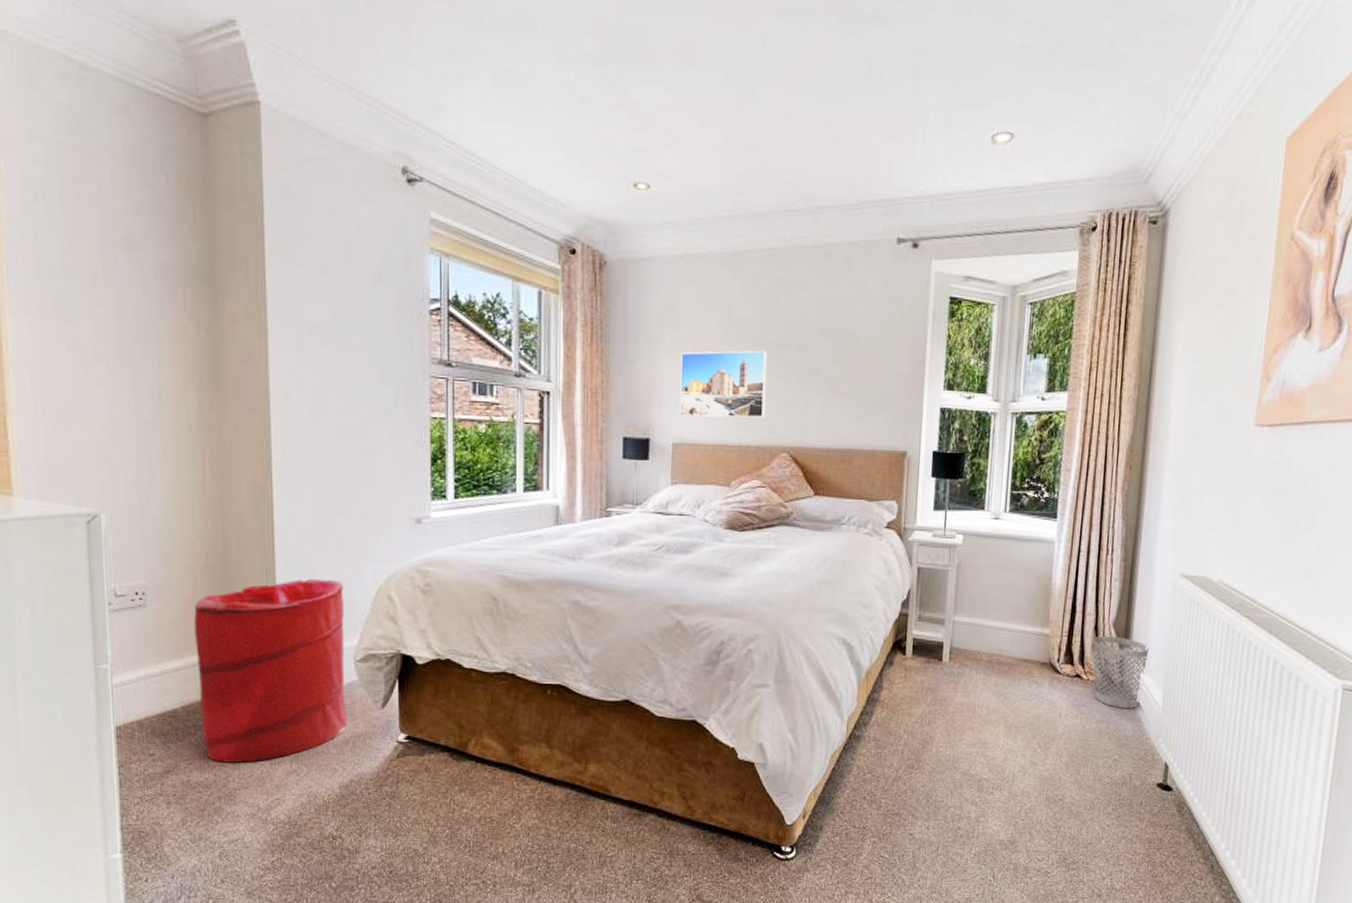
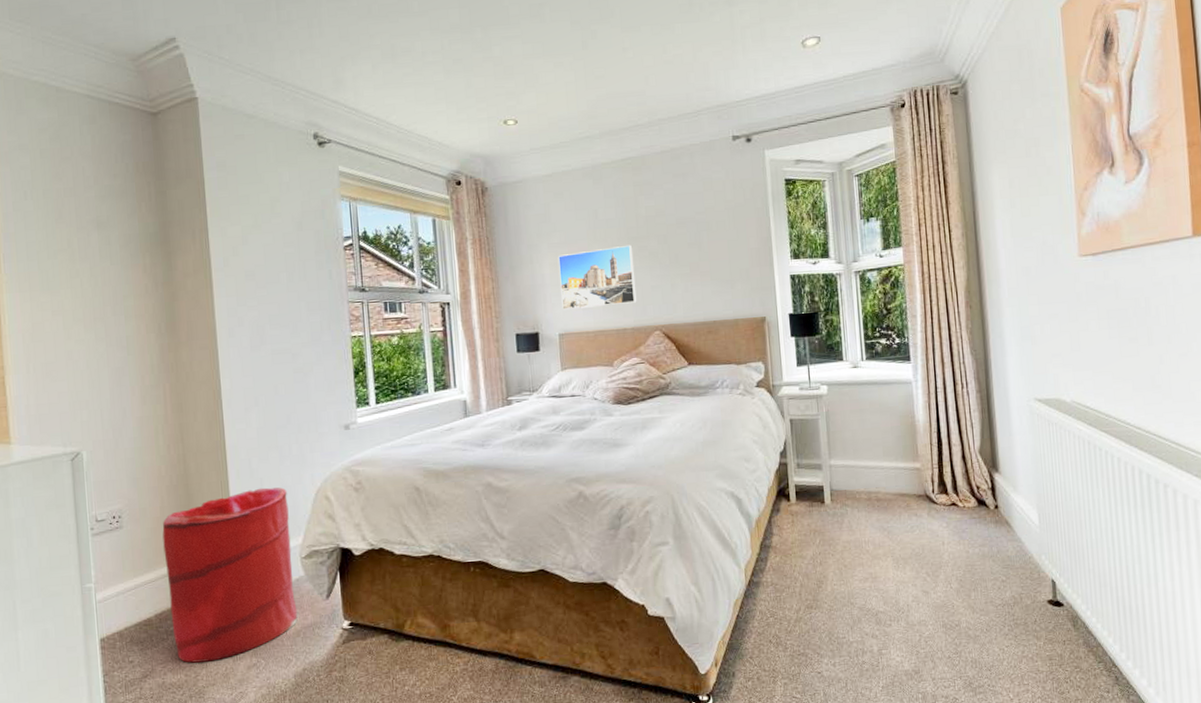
wastebasket: present [1093,636,1149,708] -> none [963,463,1018,531]

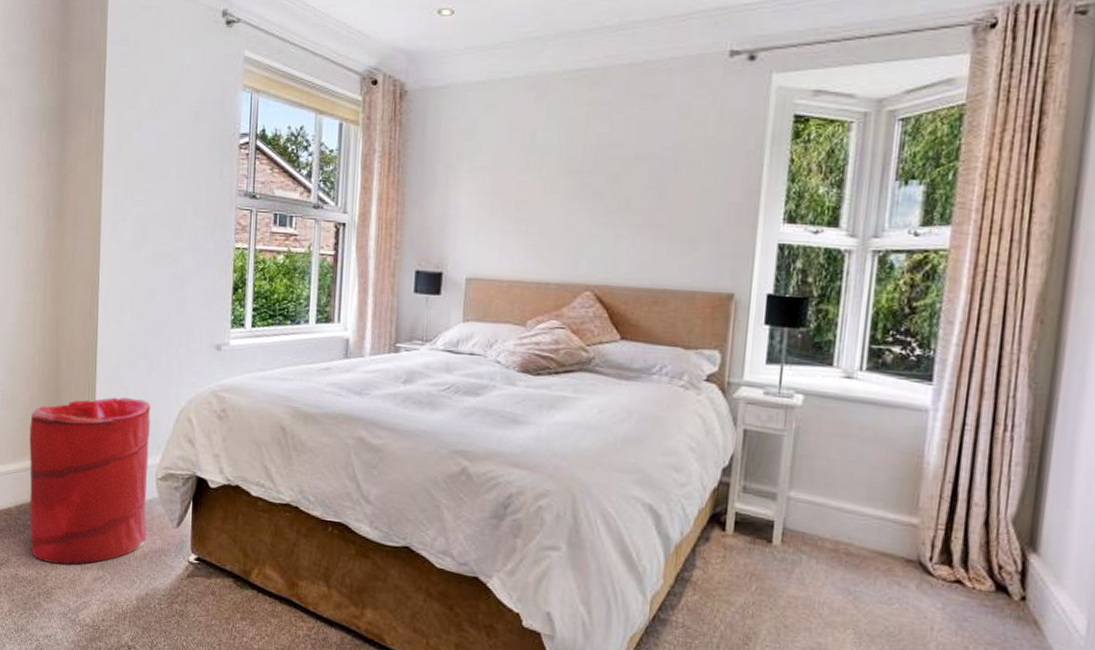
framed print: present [558,244,637,310] -> none [475,179,572,253]

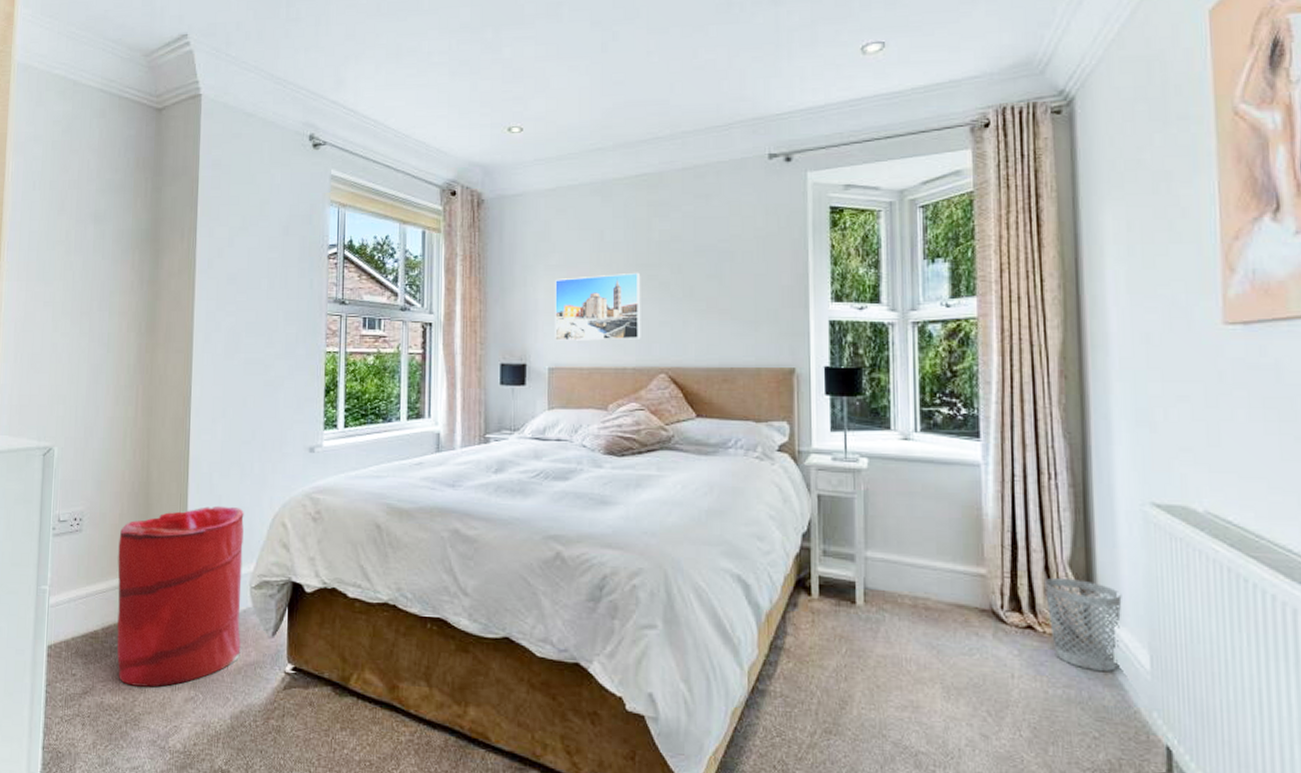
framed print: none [475,179,572,253] -> present [555,272,641,341]
wastebasket: none [981,534,1067,633] -> present [1045,578,1122,671]

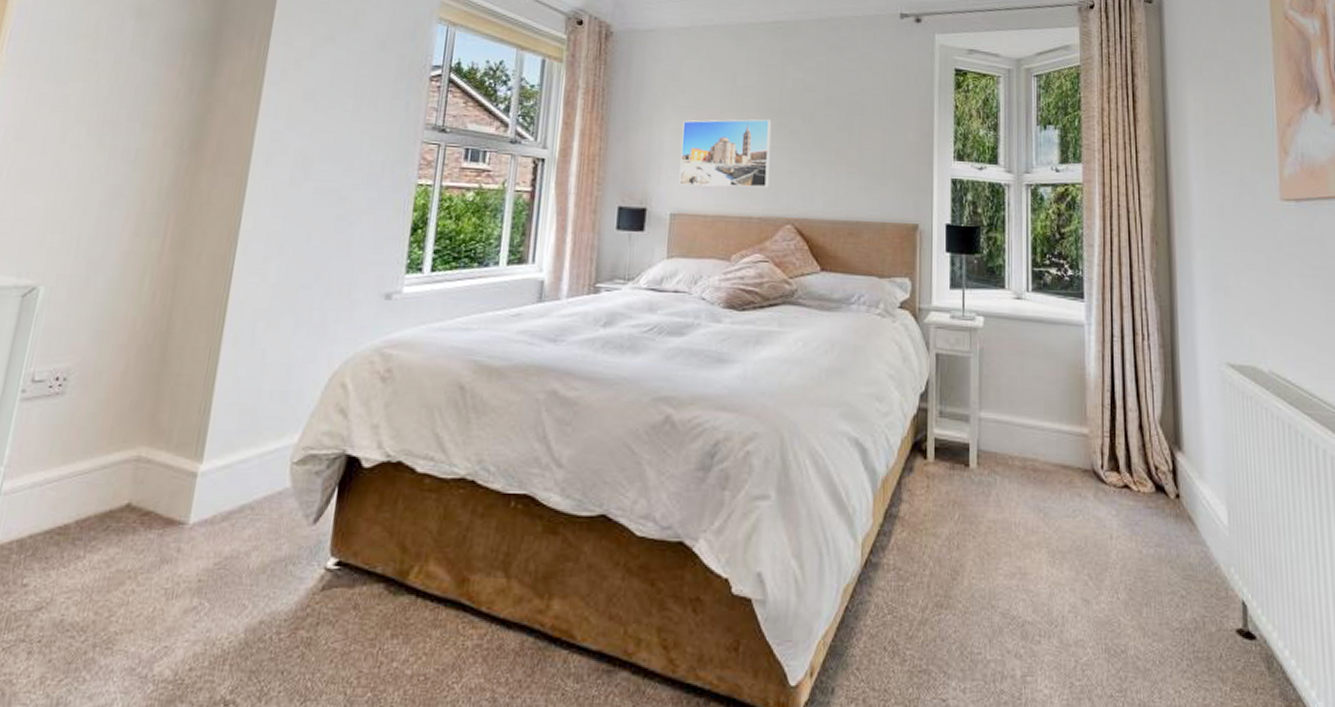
laundry hamper: present [116,505,244,687] -> none [92,362,294,597]
wastebasket: present [1045,578,1122,671] -> none [1139,437,1204,528]

